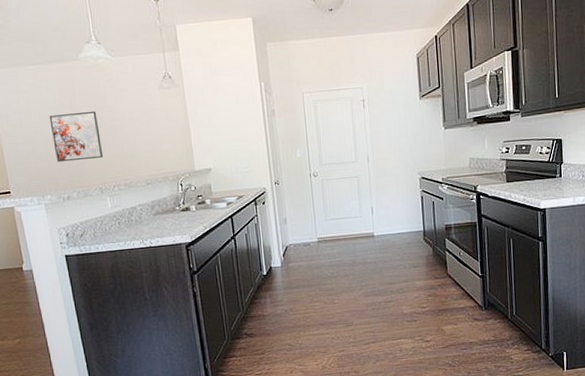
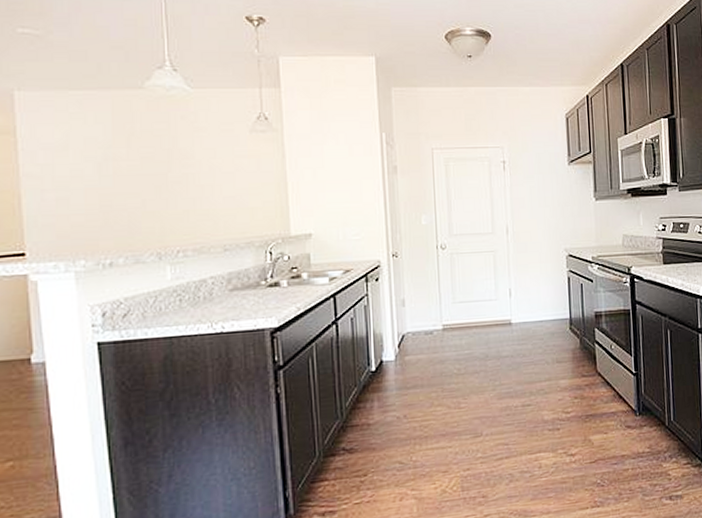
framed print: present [49,110,104,163] -> none [94,153,167,217]

